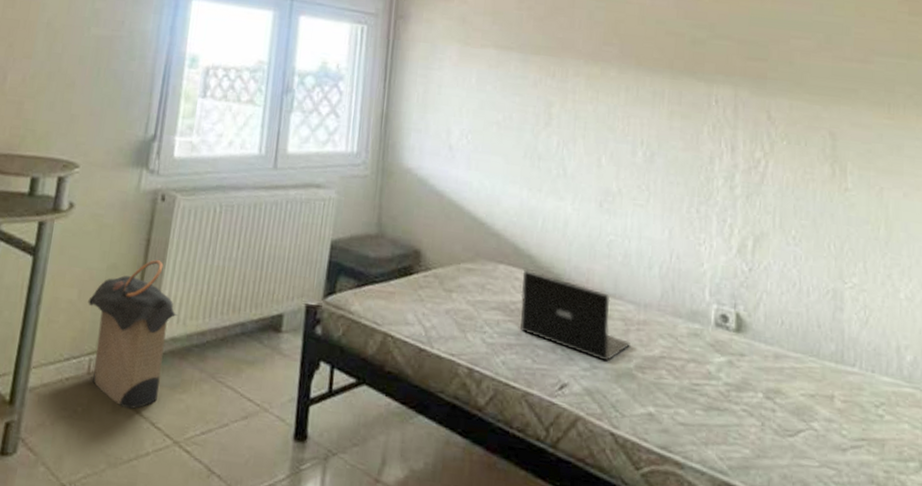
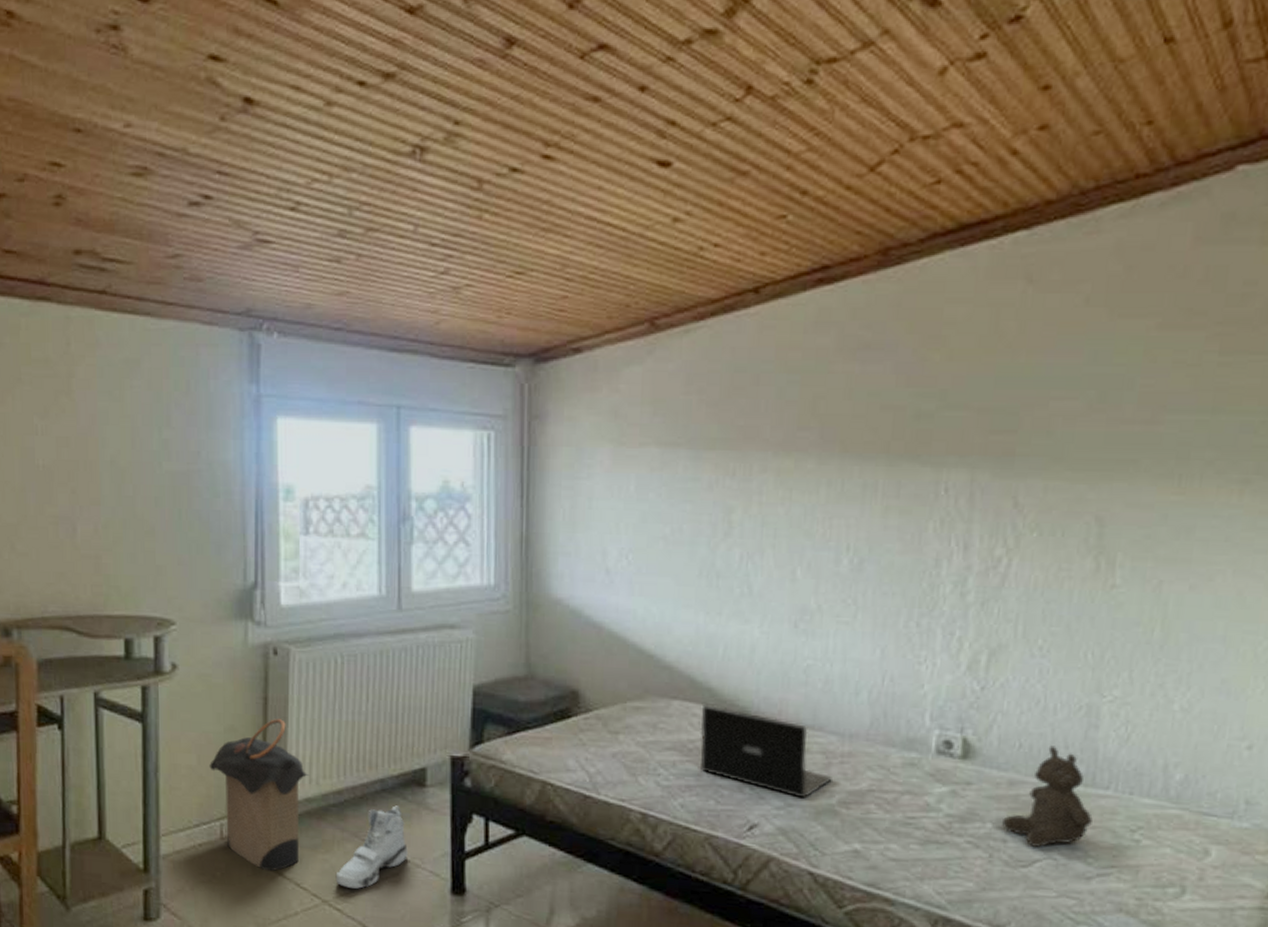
sneaker: none [188,349,259,431] -> present [335,805,408,889]
teddy bear: none [771,324,844,419] -> present [1002,745,1093,849]

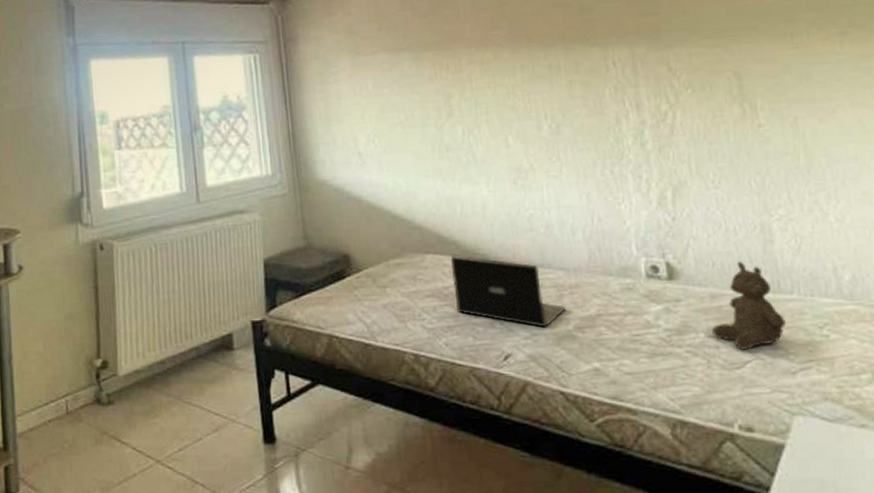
laundry hamper: present [209,718,309,872] -> none [53,302,137,439]
sneaker: present [335,805,408,889] -> none [165,369,224,447]

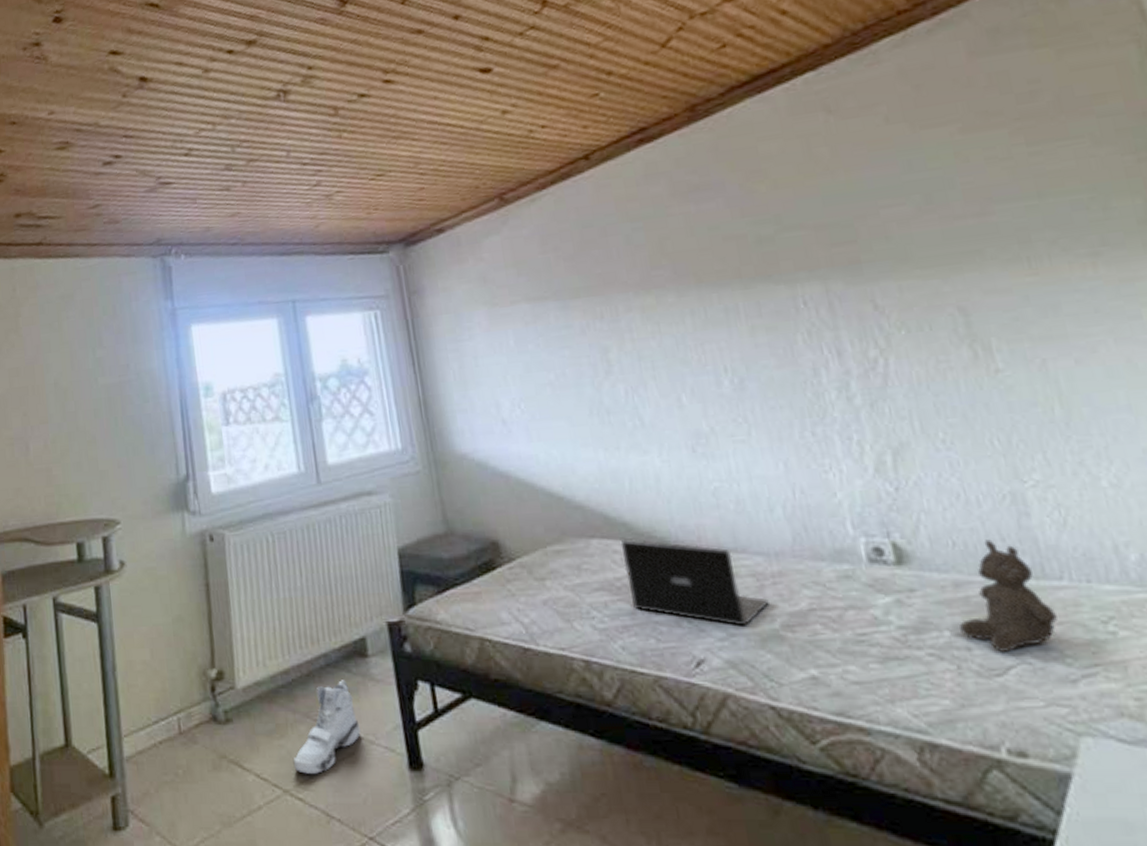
sneaker: none [165,369,224,447] -> present [293,680,361,774]

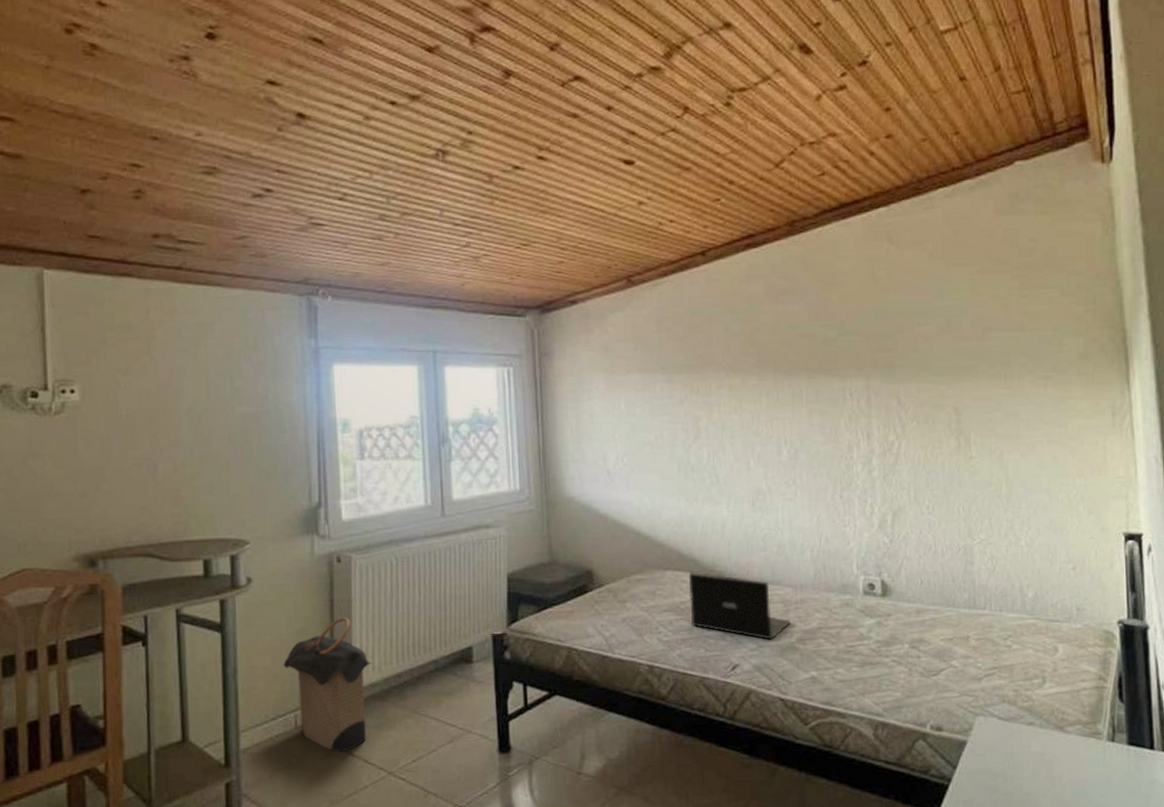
laundry hamper: none [162,602,256,764] -> present [283,616,373,753]
sneaker: present [293,680,361,774] -> none [399,681,460,758]
teddy bear: present [960,539,1058,653] -> none [916,580,977,660]

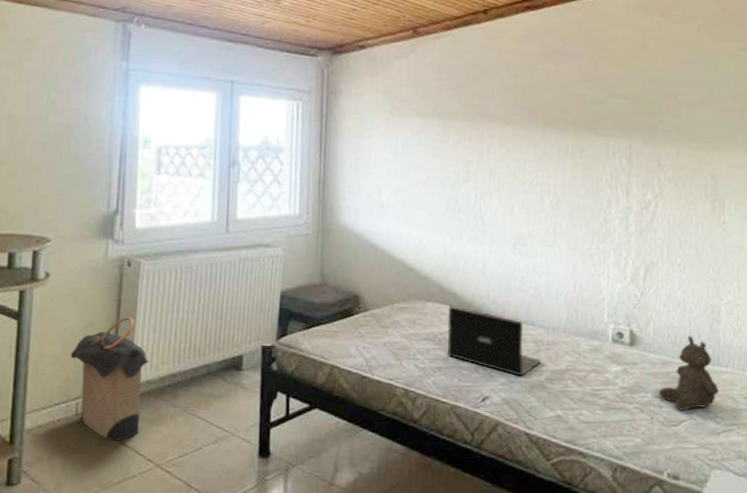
teddy bear: none [916,580,977,660] -> present [659,335,719,412]

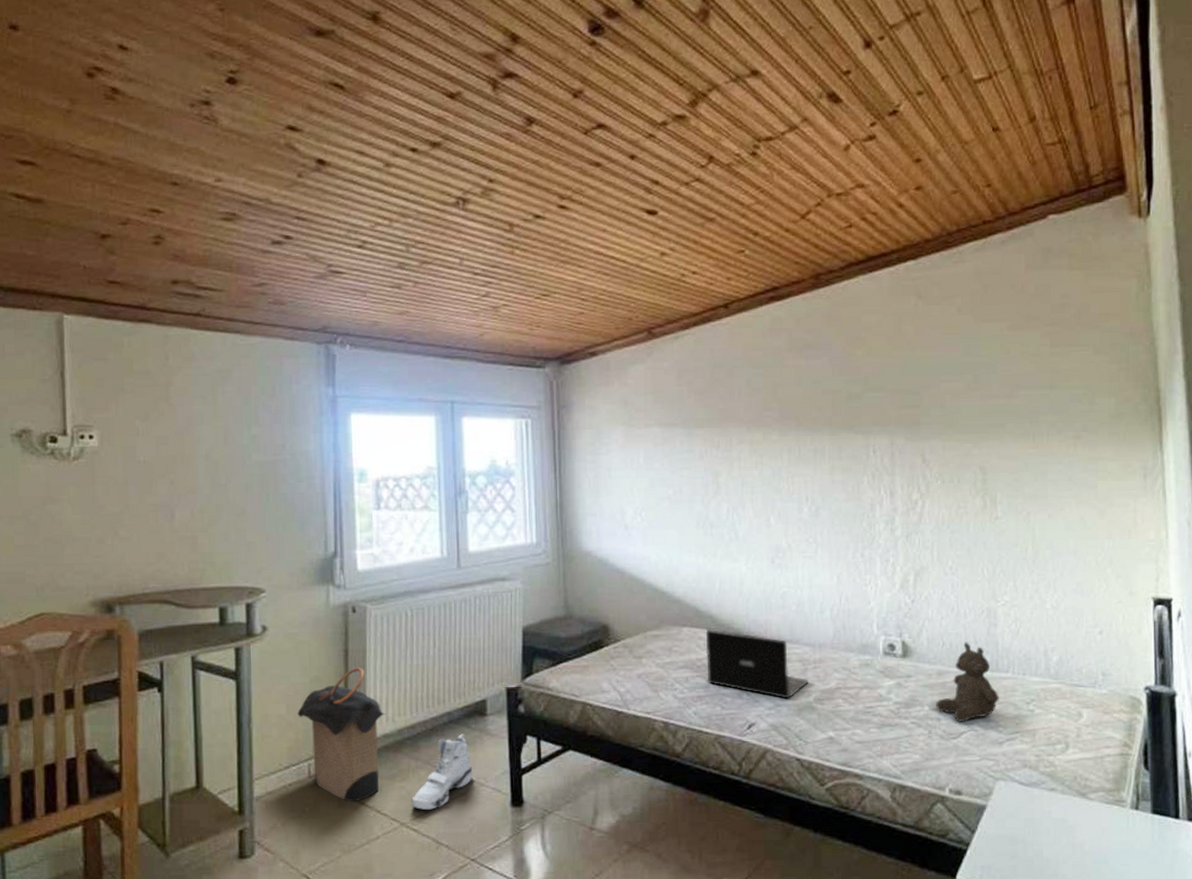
sneaker: none [167,386,226,454] -> present [411,734,473,810]

